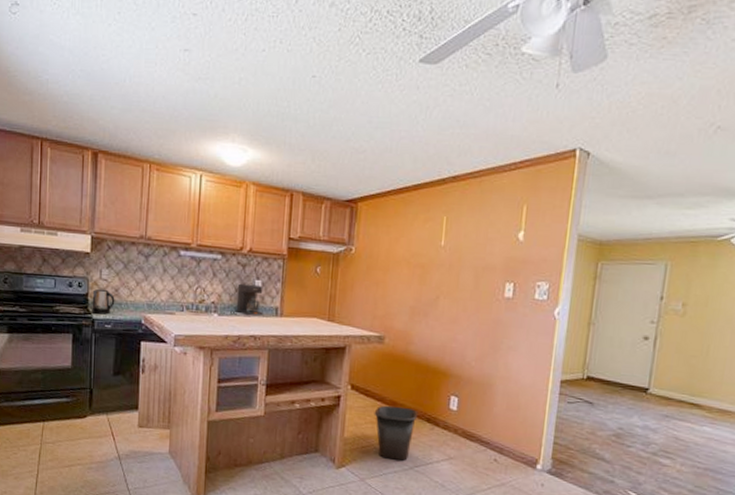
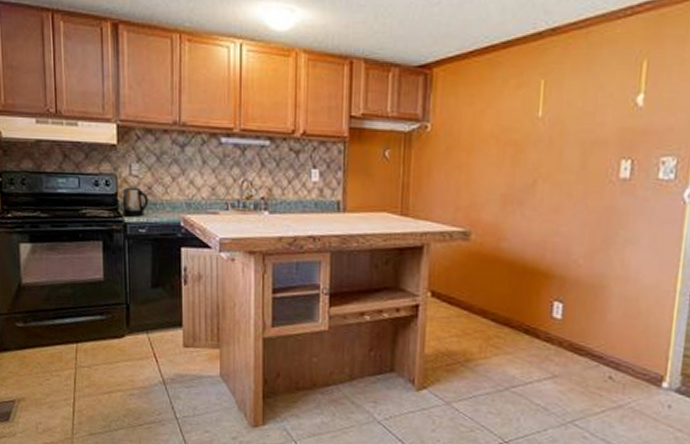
coffee maker: present [236,283,263,316] -> none [290,174,322,213]
waste bin: present [374,405,418,461] -> none [460,314,514,380]

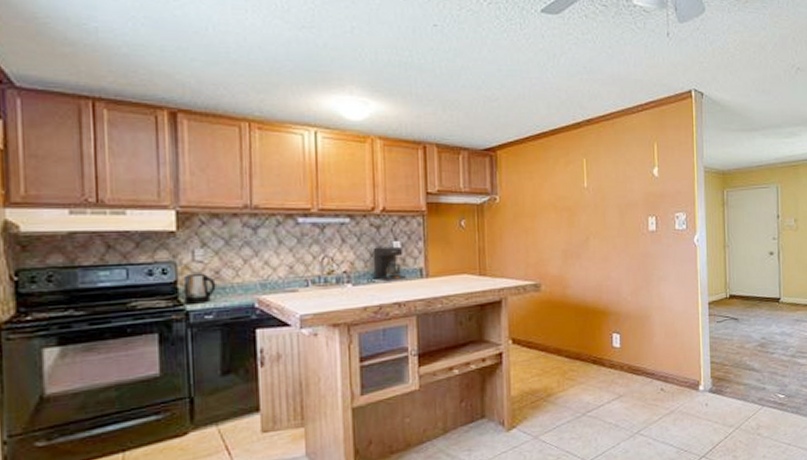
coffee maker: none [290,174,322,213] -> present [372,246,406,282]

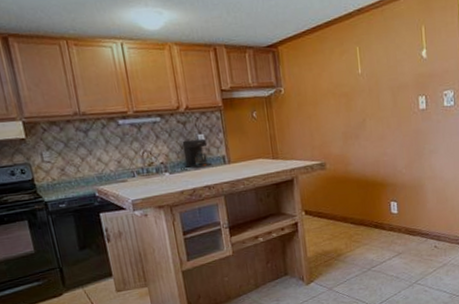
kettle: present [183,272,216,304] -> none [37,170,64,197]

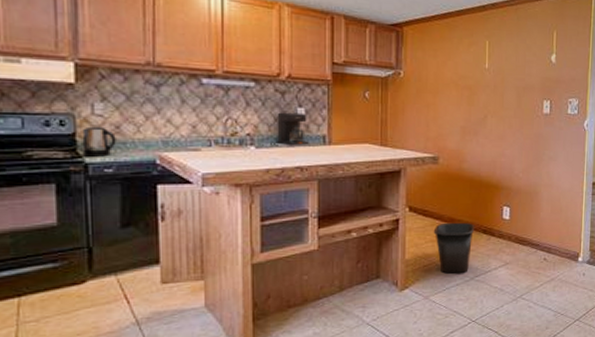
kettle: none [37,170,64,197] -> present [82,126,116,157]
waste bin: none [329,220,367,267] -> present [433,222,475,274]

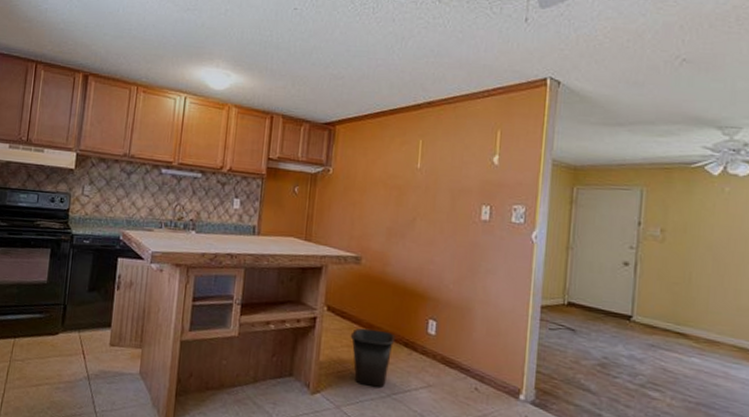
kettle: present [82,126,116,157] -> none [71,204,95,230]
coffee maker: present [277,112,309,146] -> none [214,201,242,234]

